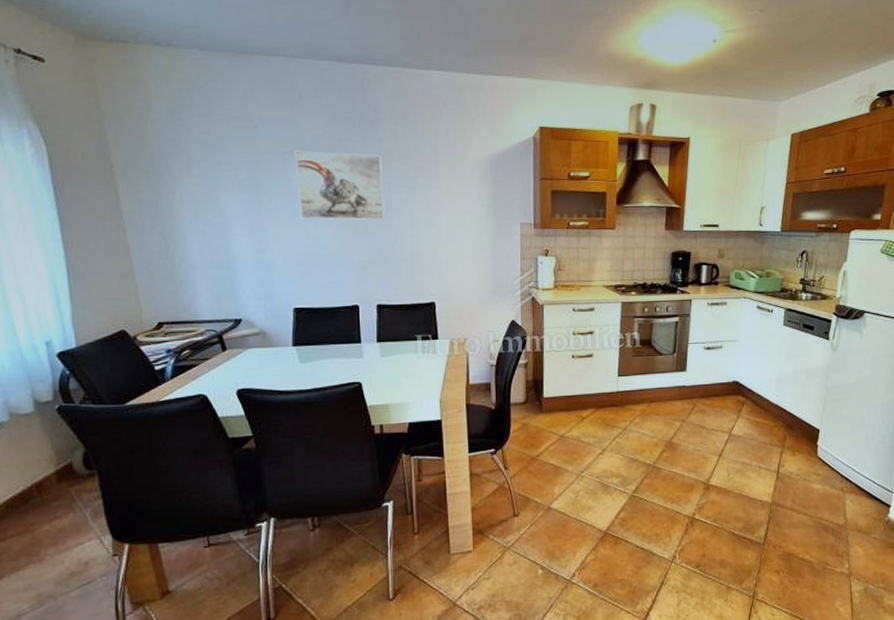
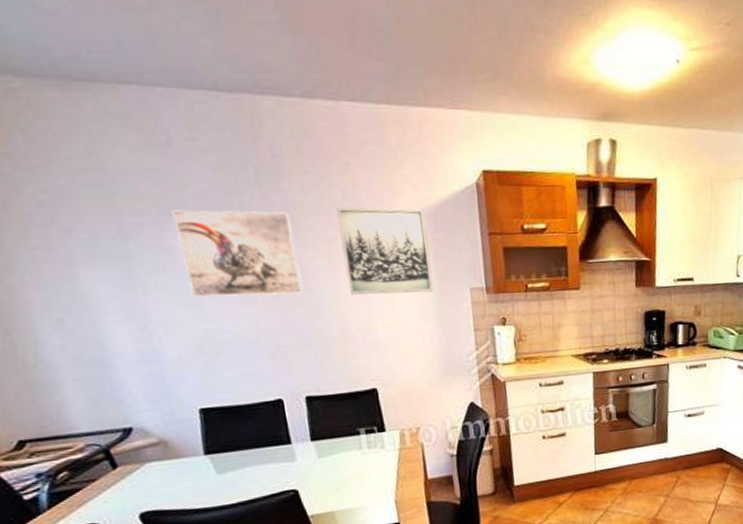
wall art: none [419,153,490,225] -> present [337,207,434,295]

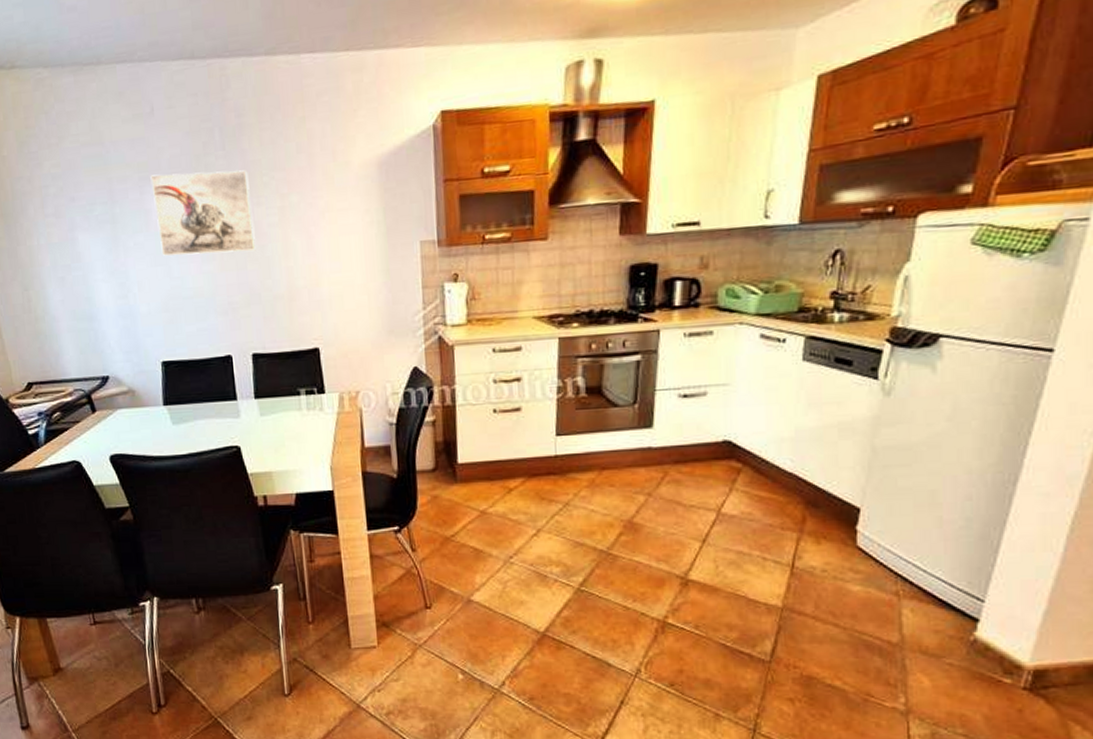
wall art: present [337,207,434,295] -> none [291,157,382,251]

